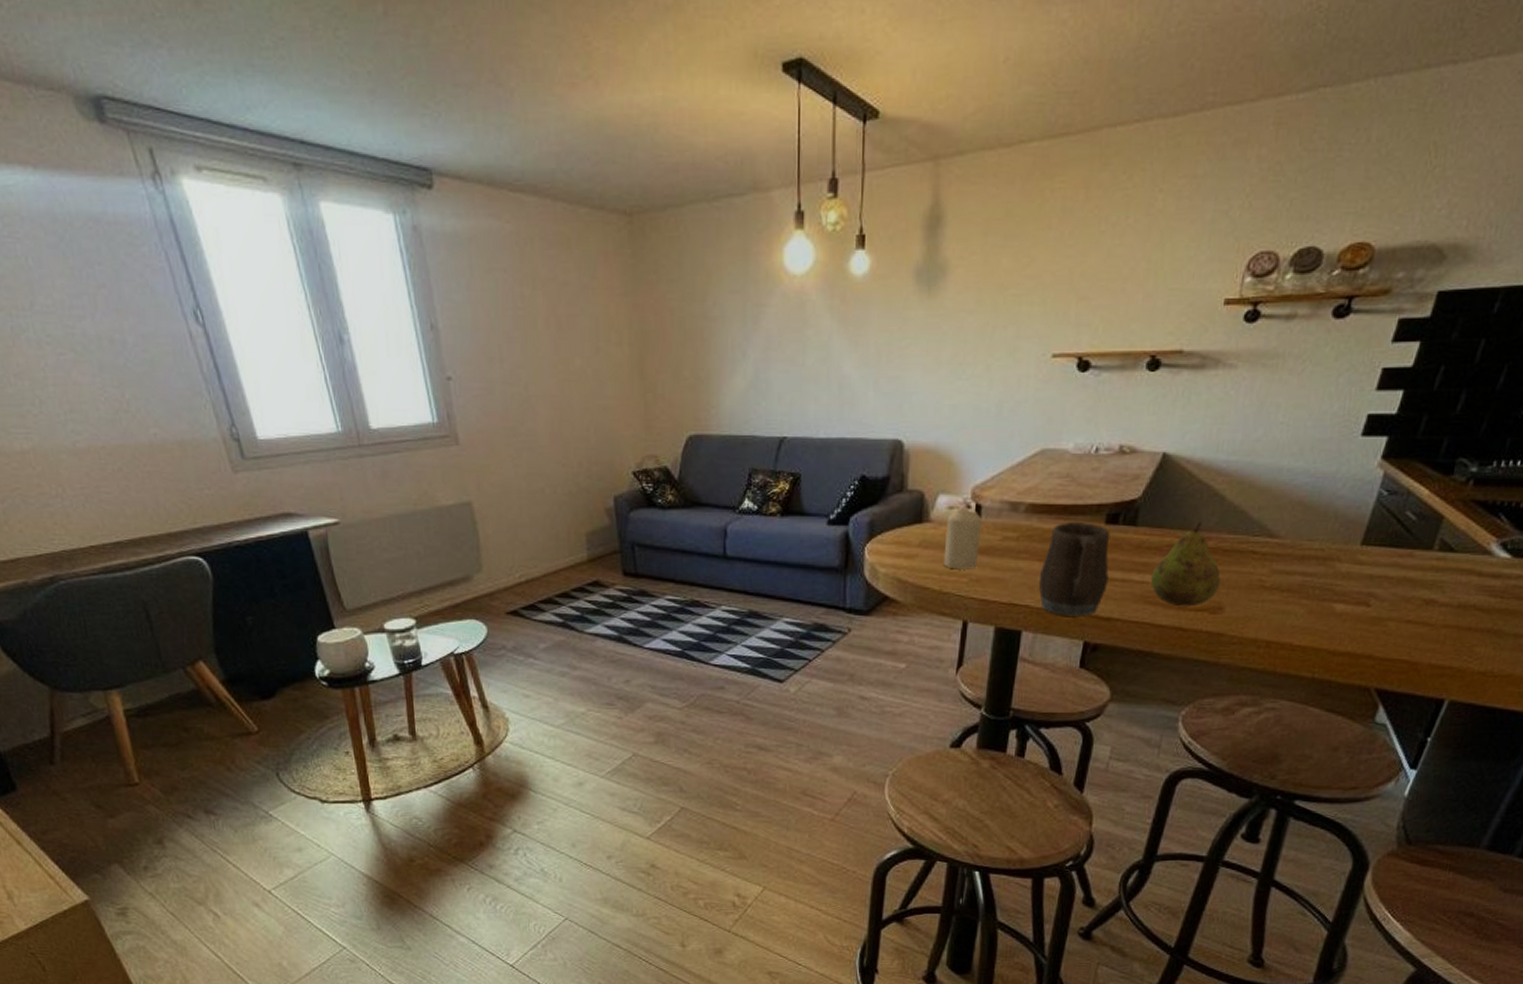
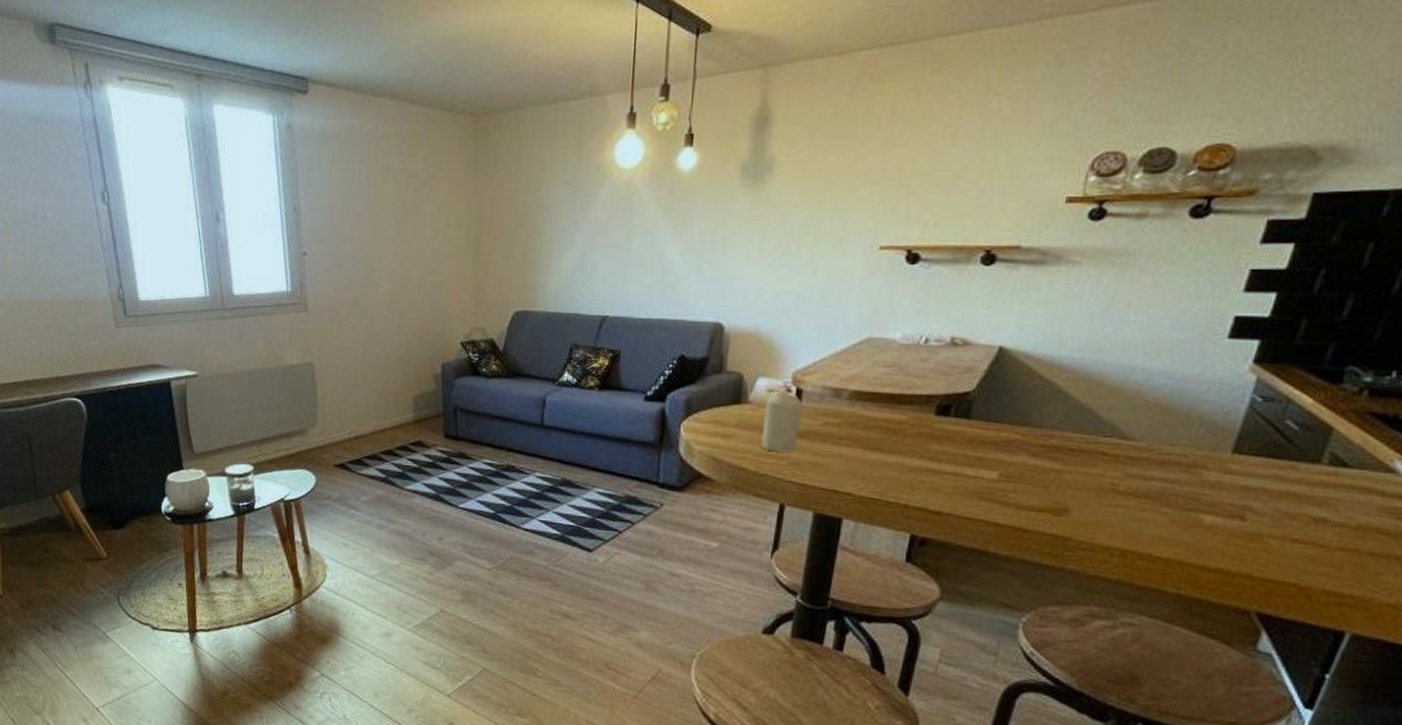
mug: present [1038,521,1111,616] -> none [861,410,941,508]
fruit: present [1150,522,1221,607] -> none [985,419,1067,507]

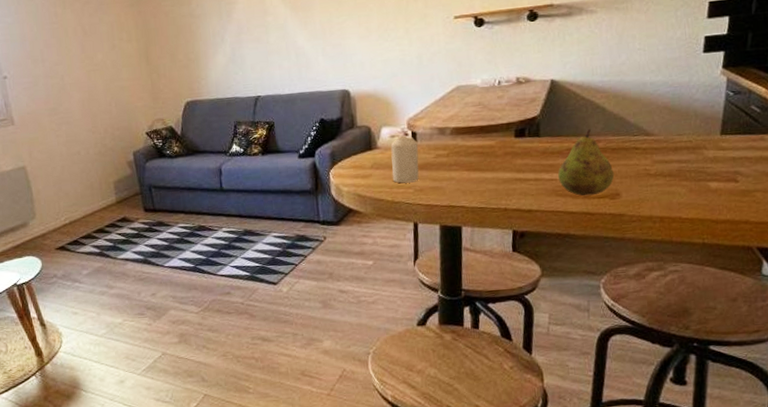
fruit: none [985,419,1067,507] -> present [557,129,615,196]

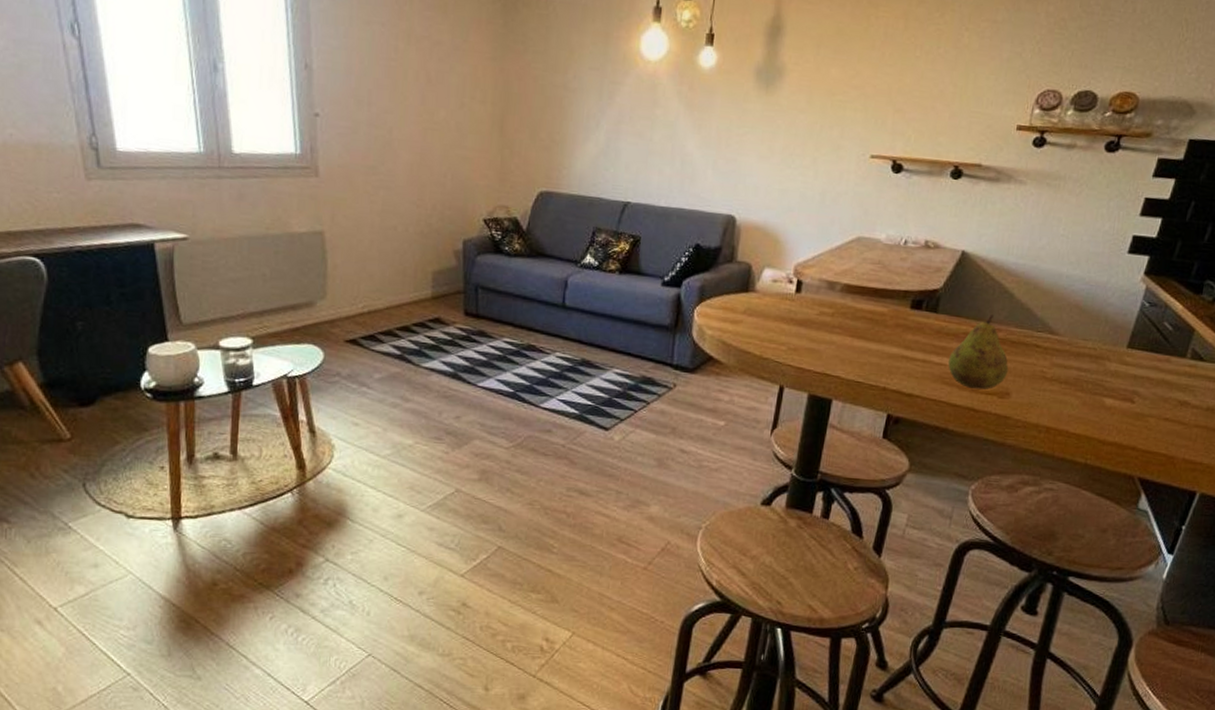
candle: present [390,135,419,184] -> none [765,282,801,339]

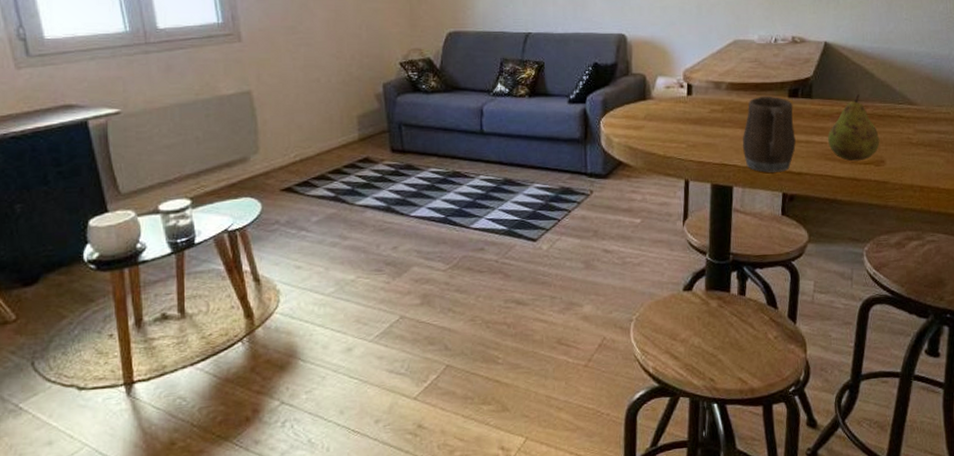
mug: none [849,303,915,391] -> present [742,96,796,173]

